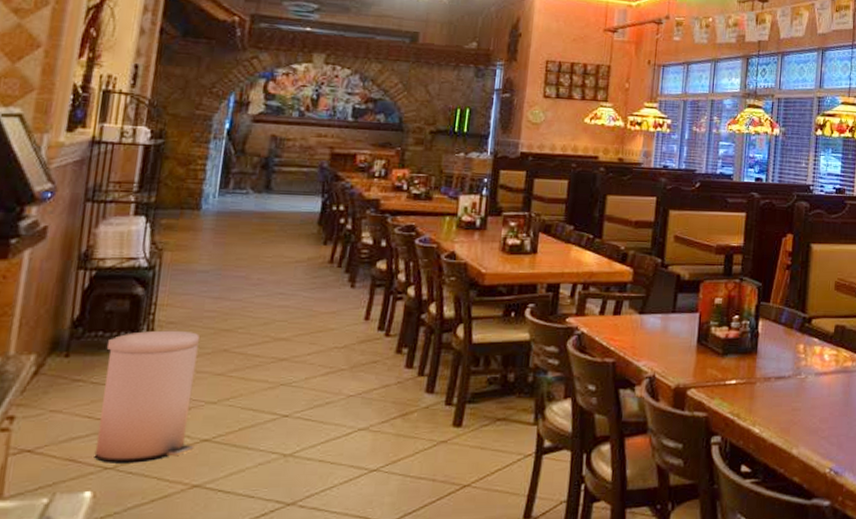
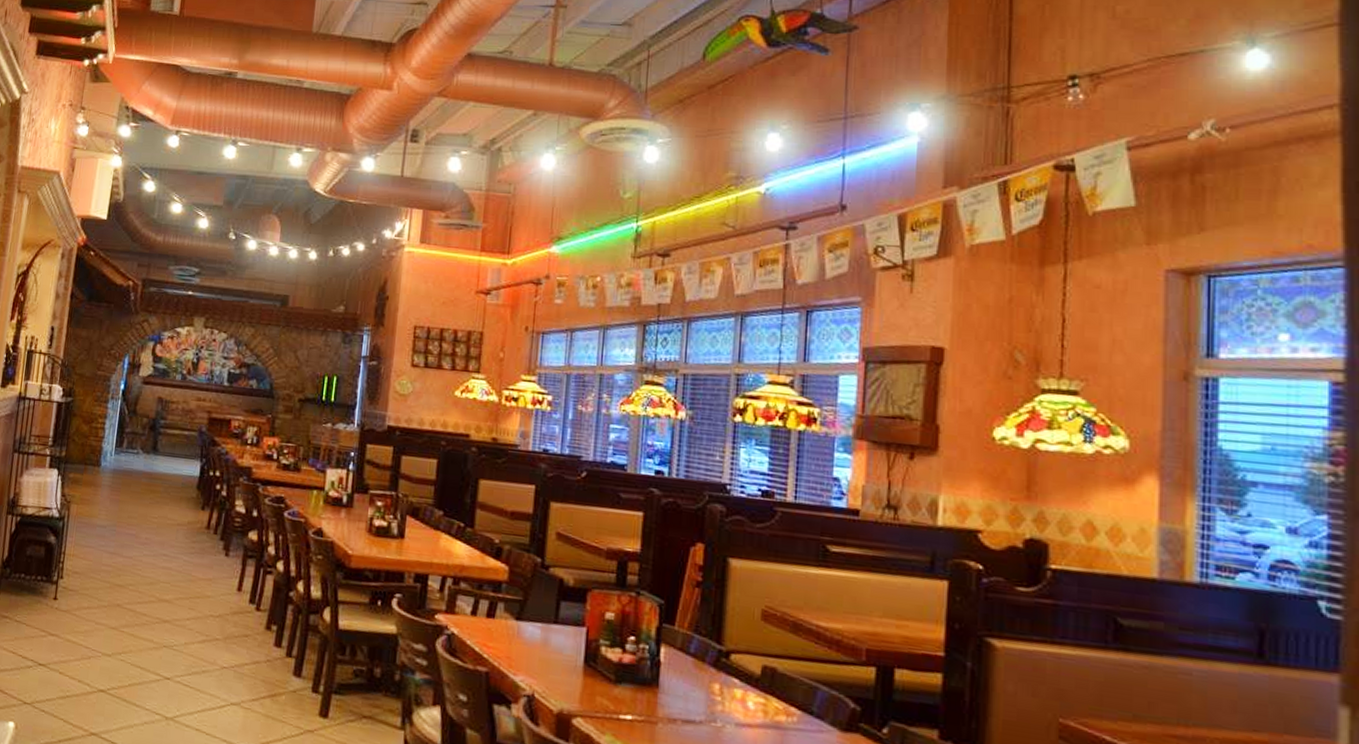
pedal bin: present [94,330,199,463] -> none [16,578,98,703]

